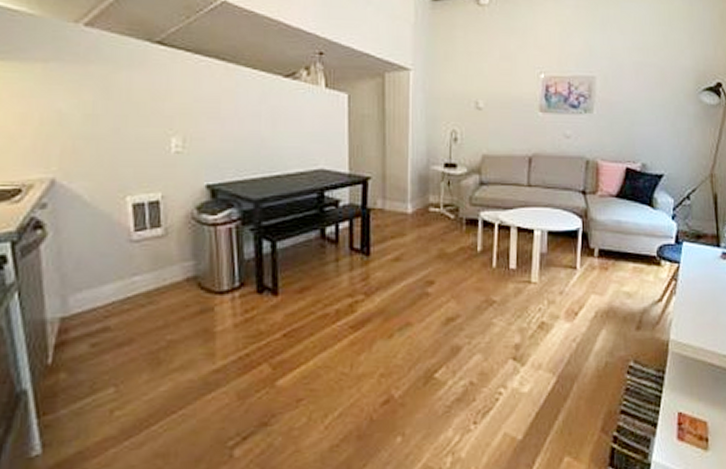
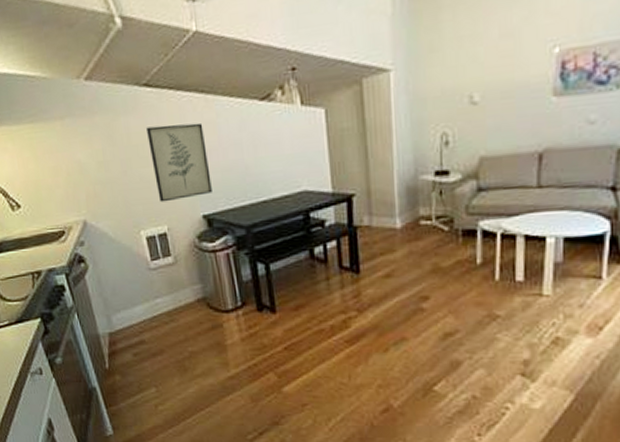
wall art: none [152,85,222,167] -> present [147,122,212,203]

